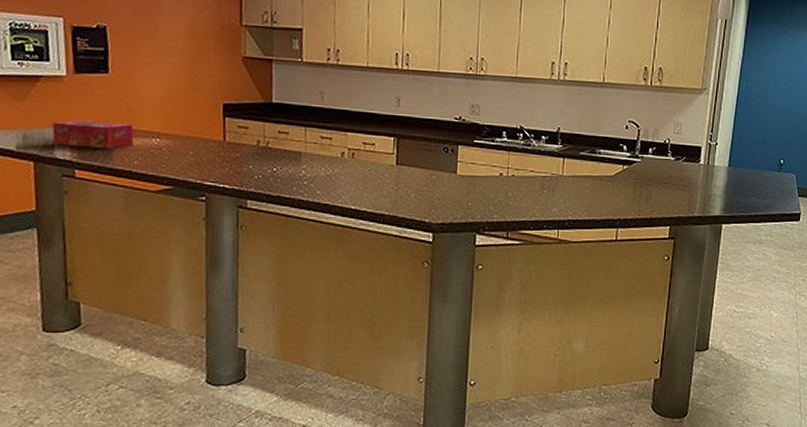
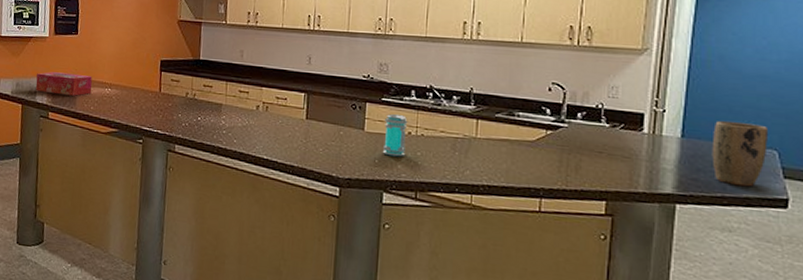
jar: none [474,155,500,198] -> present [382,113,408,157]
plant pot: none [749,151,789,206] -> present [712,121,768,187]

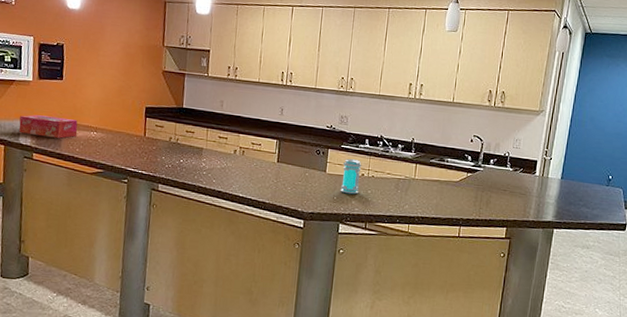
plant pot: present [712,121,768,187] -> none [580,167,618,216]

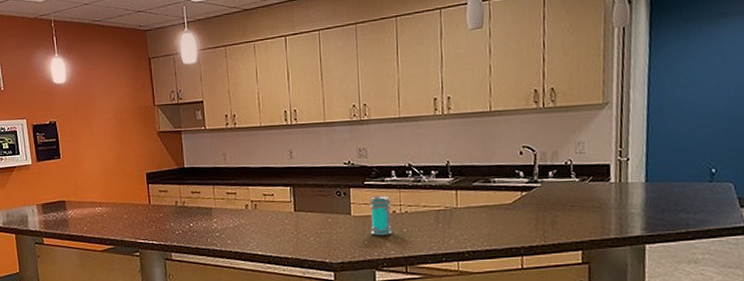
tissue box: present [18,115,78,139] -> none [26,197,83,220]

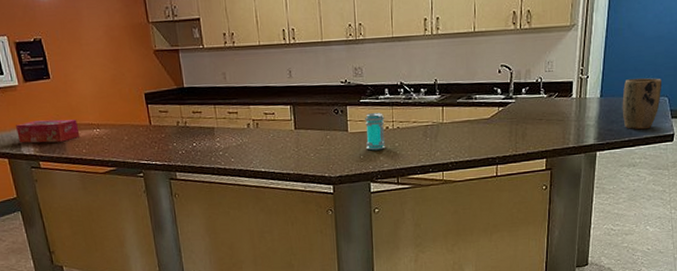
tissue box: none [26,197,83,220] -> present [16,119,80,143]
plant pot: none [673,161,724,220] -> present [622,78,661,130]

